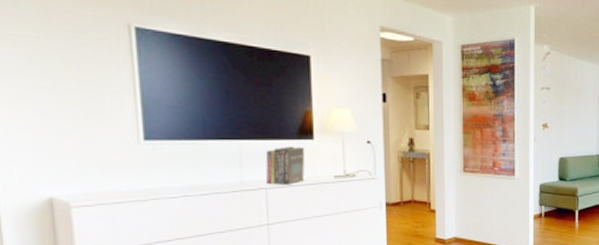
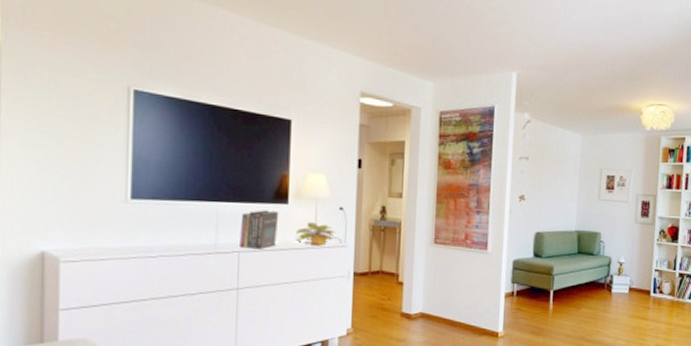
plant: none [325,156,365,179] -> present [296,222,336,246]

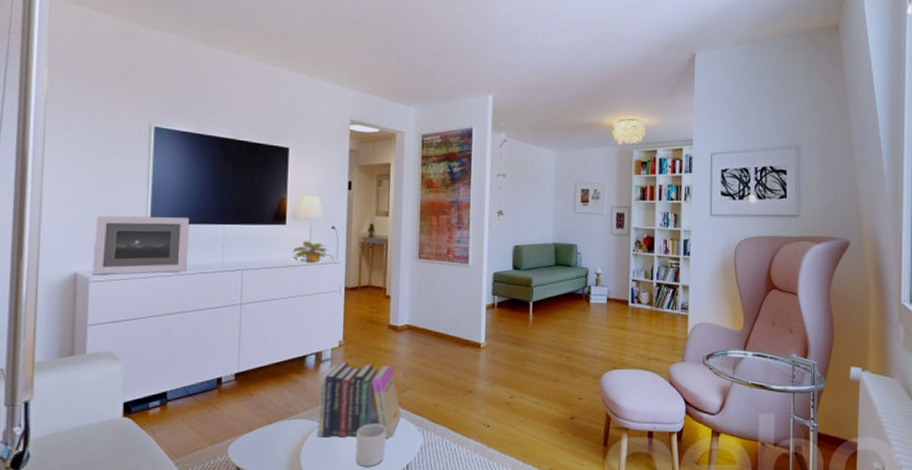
picture frame: none [63,188,177,255] -> present [92,215,190,275]
books: present [240,210,279,249] -> none [243,231,278,267]

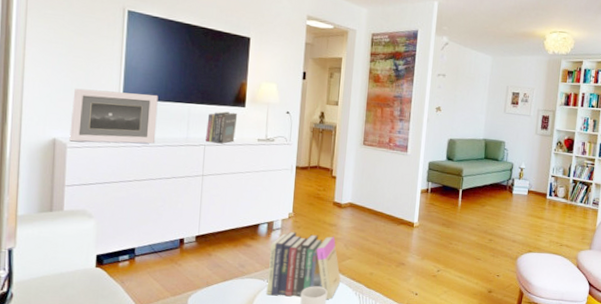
books: none [243,231,278,267] -> present [206,111,238,144]
plant: present [293,241,329,263] -> none [251,123,283,143]

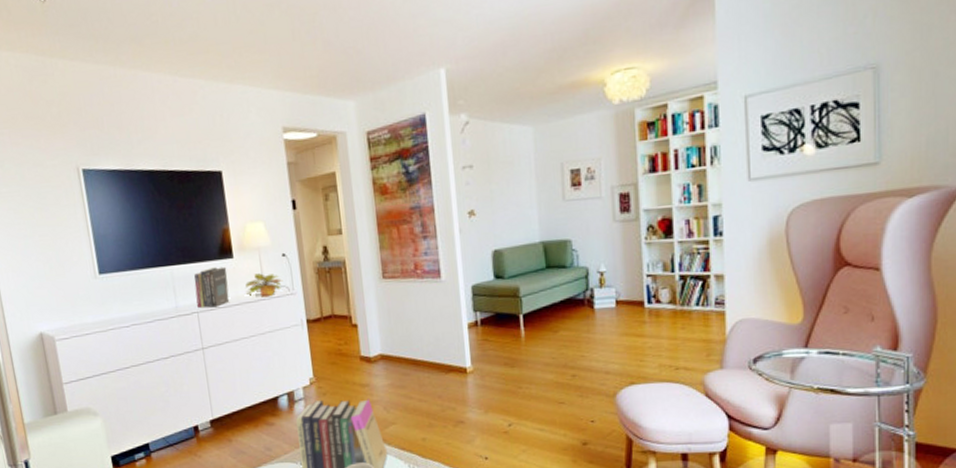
picture frame: present [69,88,158,144] -> none [48,262,144,333]
plant: none [251,123,283,143] -> present [245,273,283,298]

